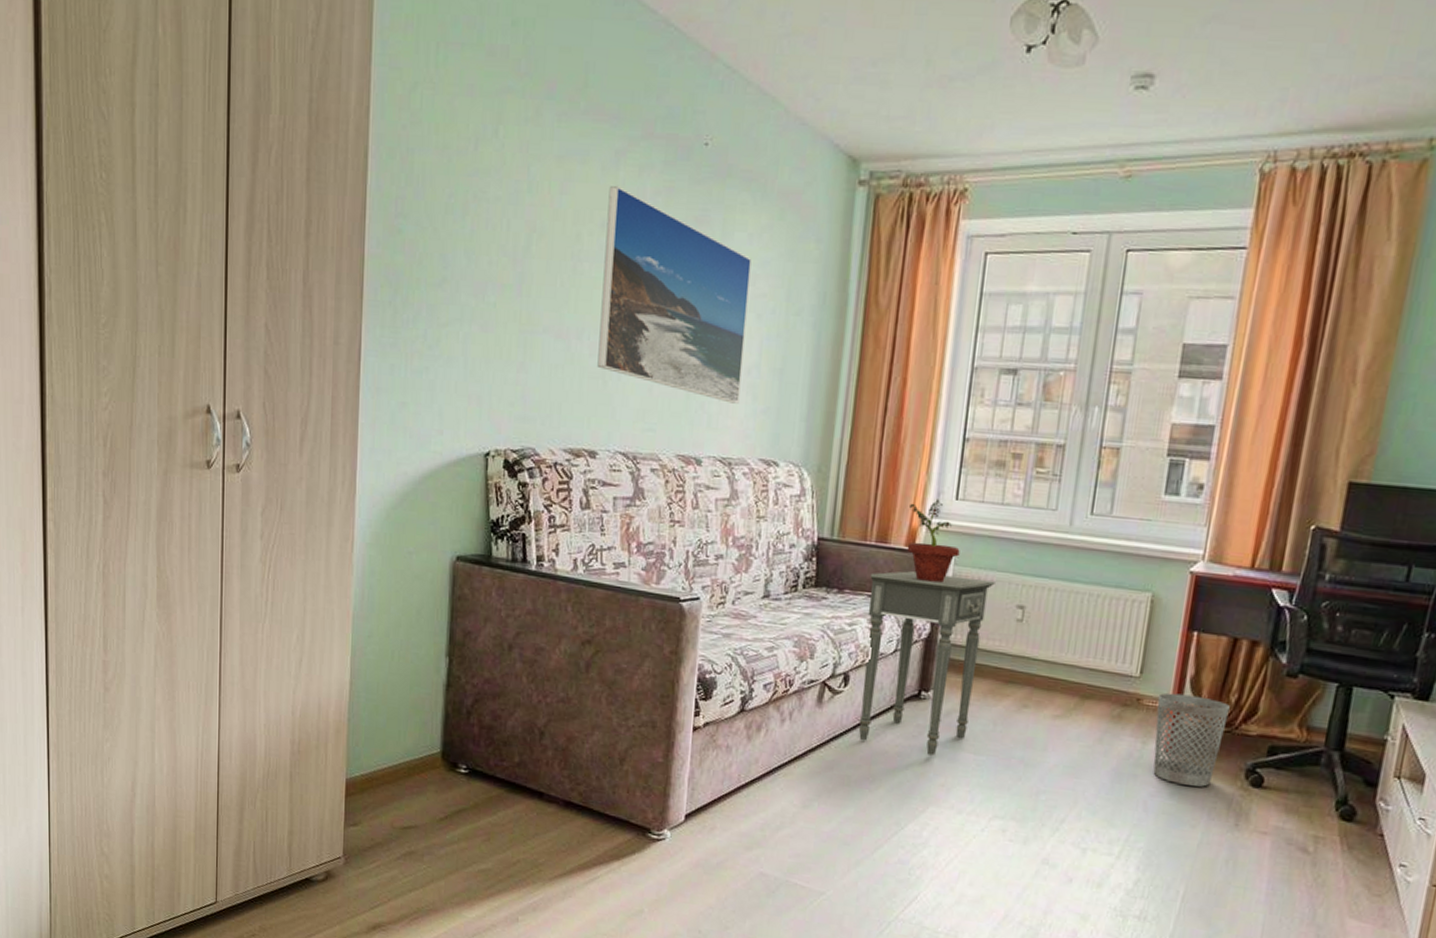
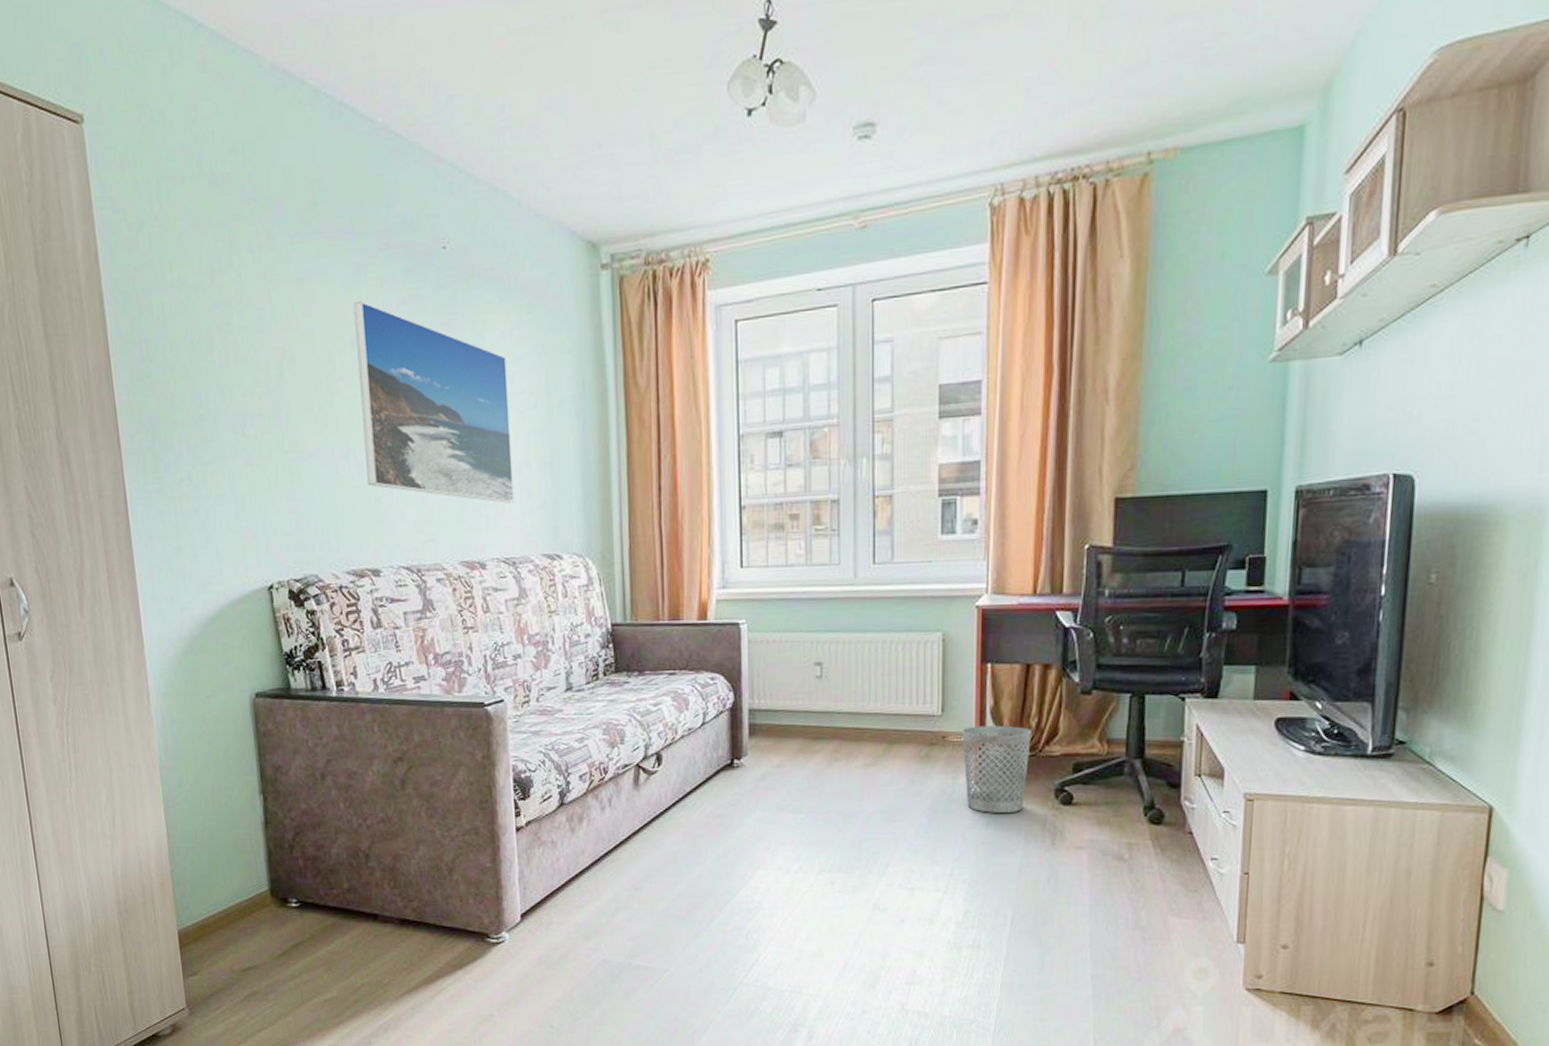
side table: present [859,571,995,756] -> none [668,642,790,821]
potted plant: present [907,499,960,583] -> none [697,569,752,652]

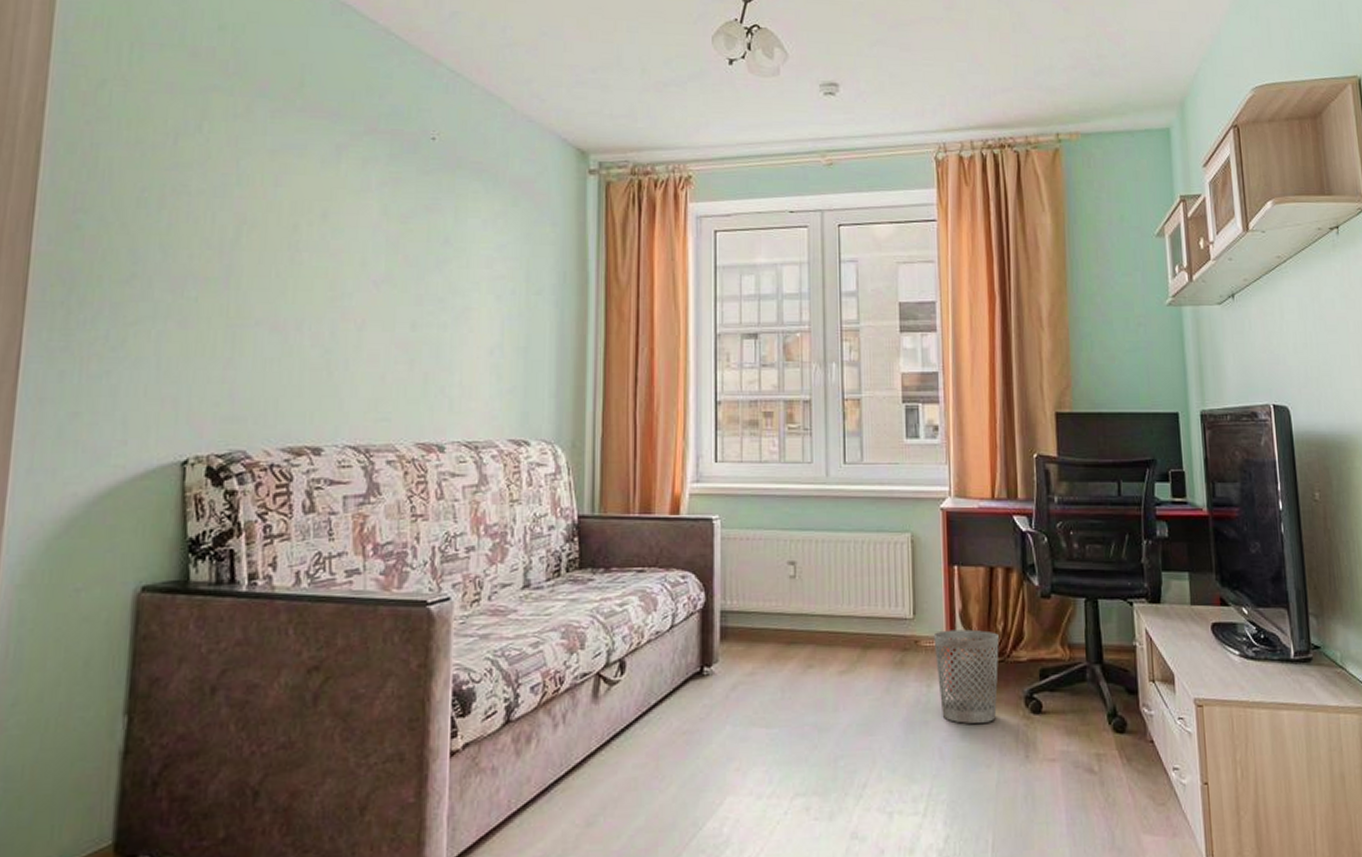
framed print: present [353,301,514,503] -> none [320,178,487,385]

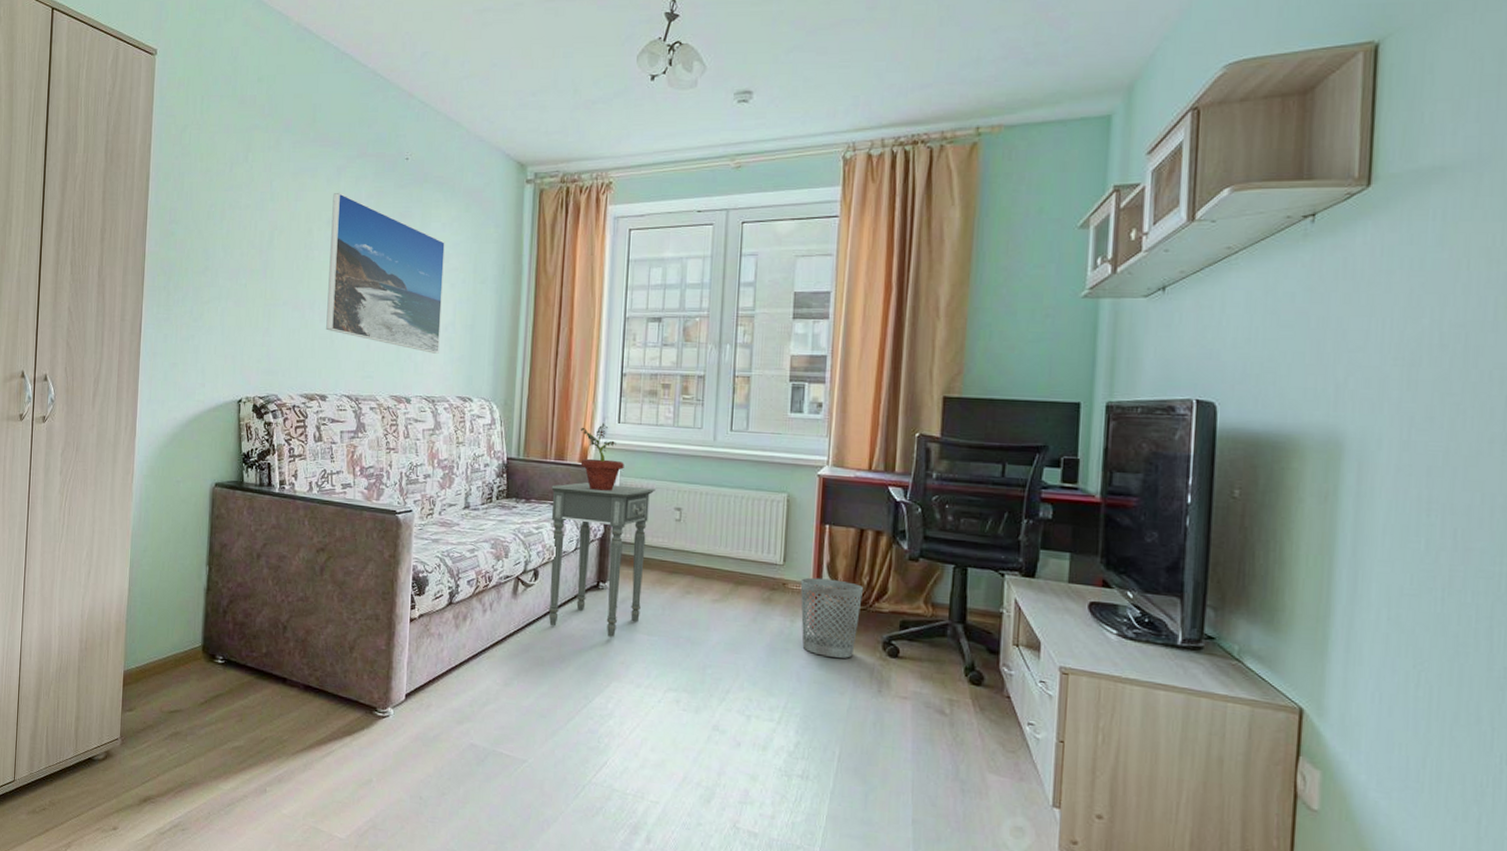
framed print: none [320,178,487,385] -> present [326,193,445,354]
side table: none [637,539,764,737] -> present [548,482,656,637]
potted plant: none [670,463,725,548] -> present [580,423,624,491]

